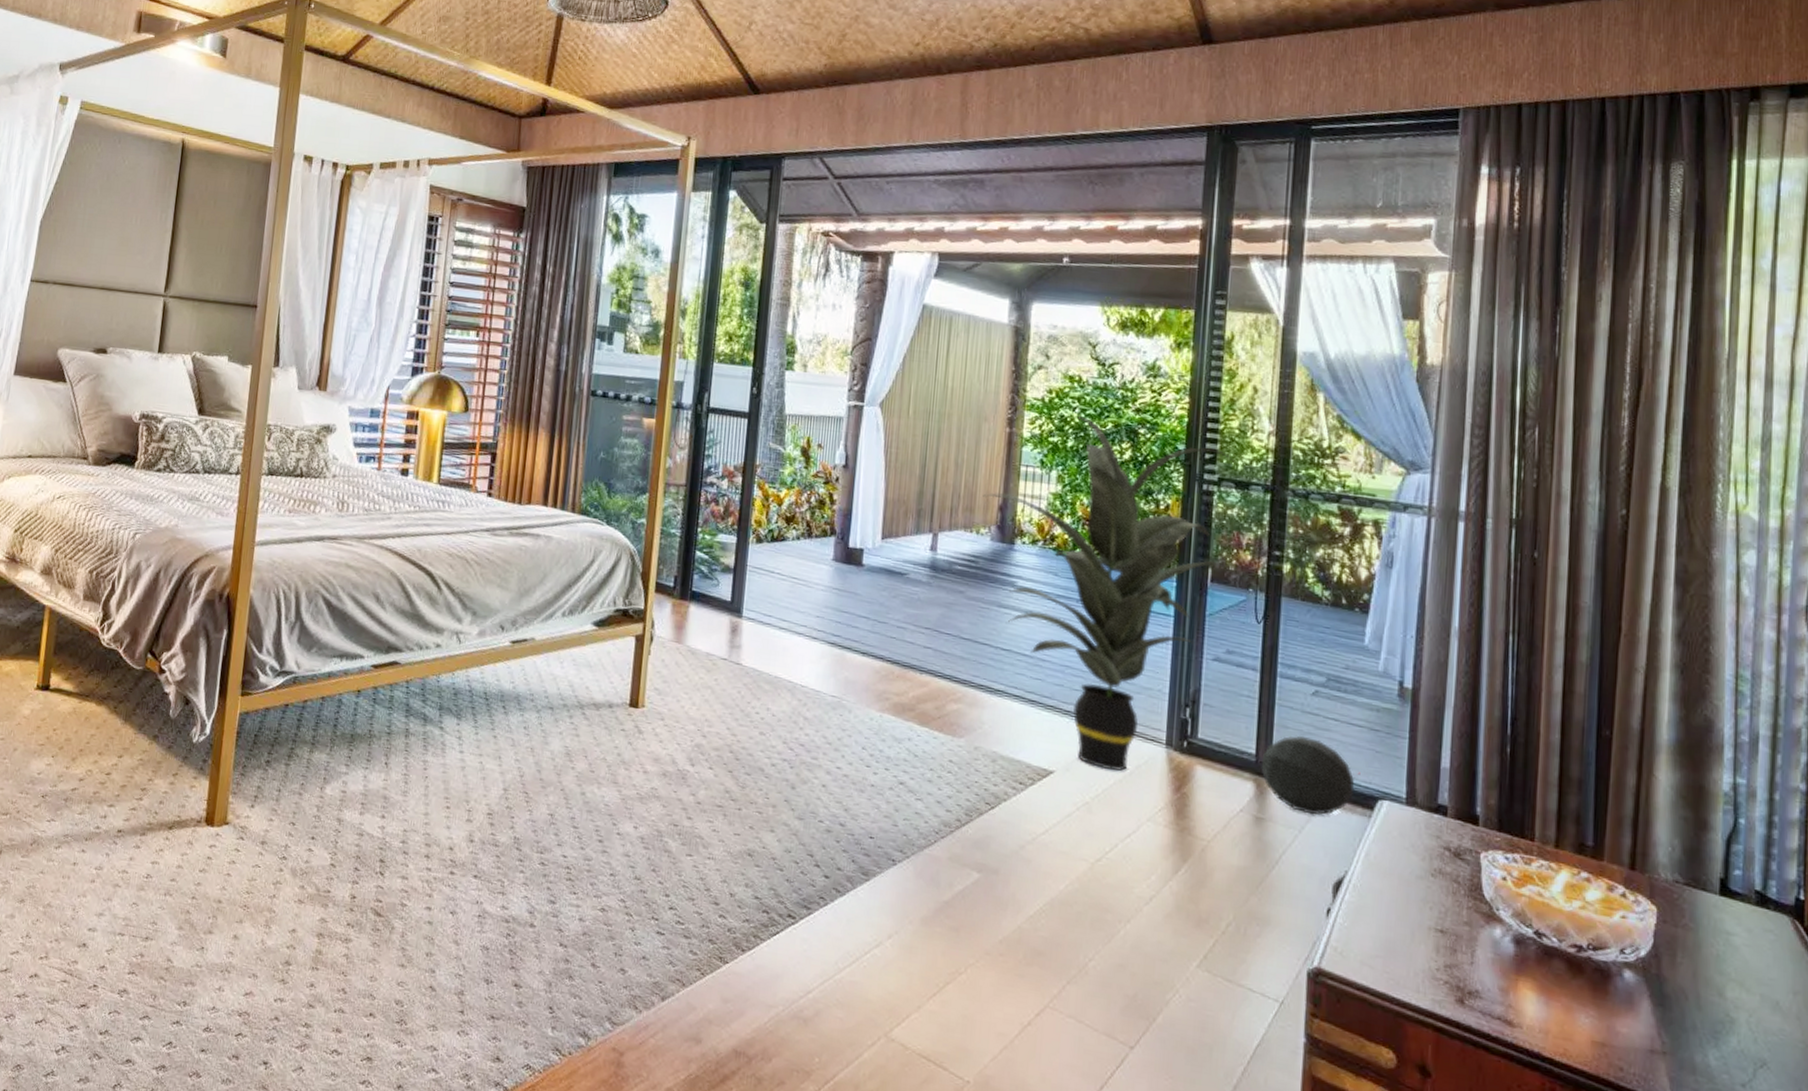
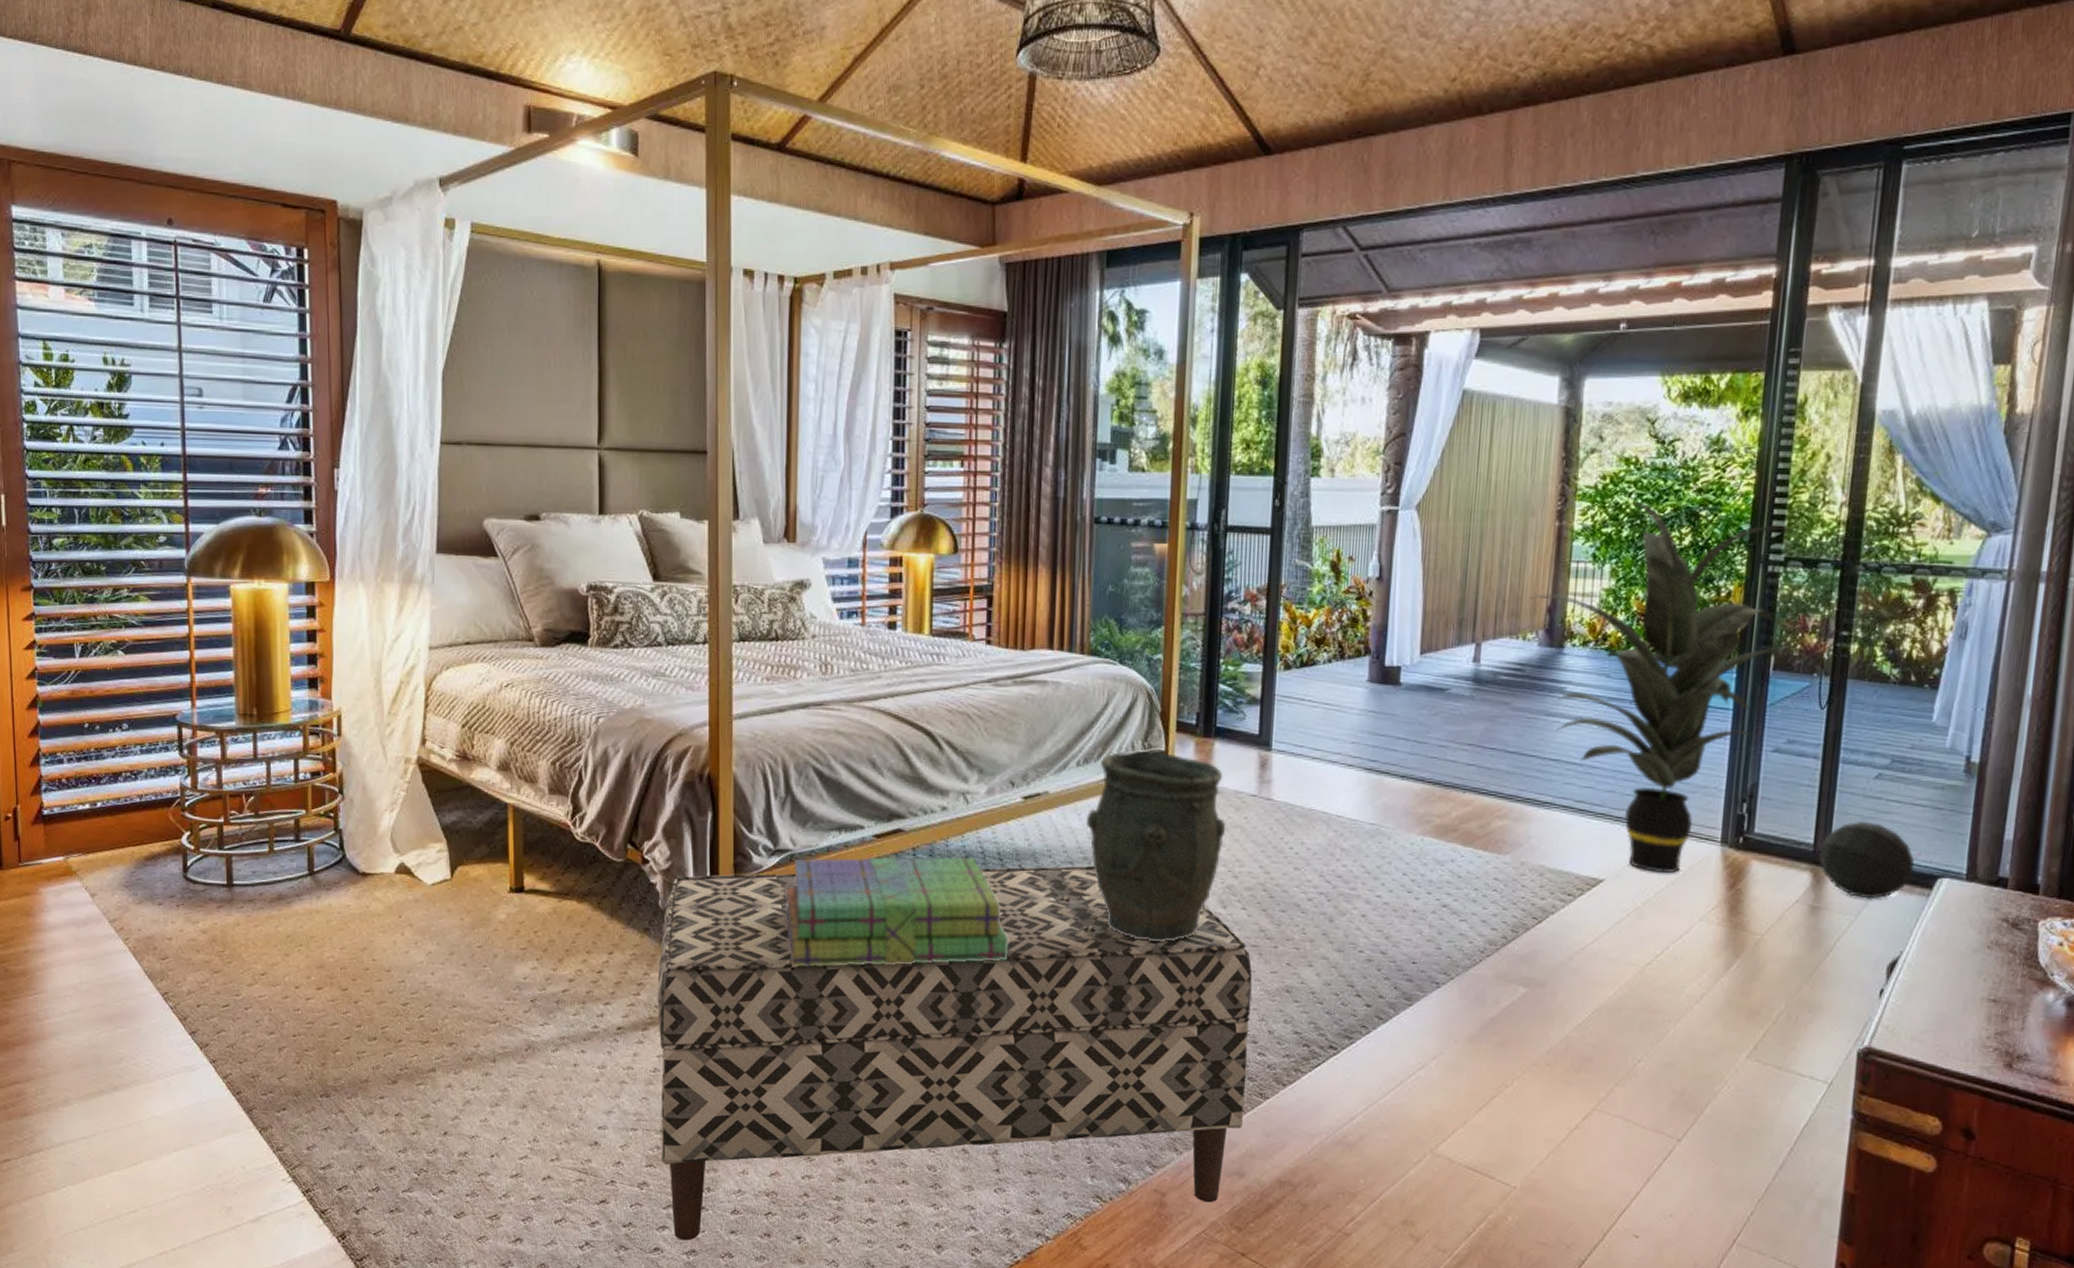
bench: none [143,688,717,1067] -> present [657,865,1253,1241]
stack of books: none [284,682,489,799] -> present [785,856,1009,967]
vase: none [568,606,698,794] -> present [1087,750,1226,942]

